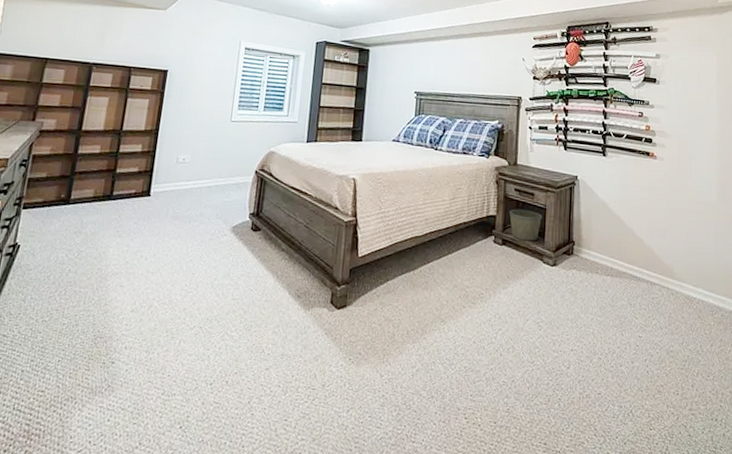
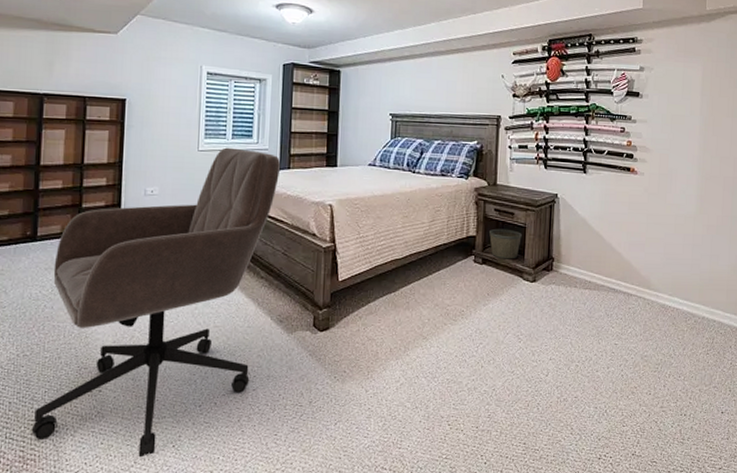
office chair: none [39,119,309,439] -> present [31,147,281,458]

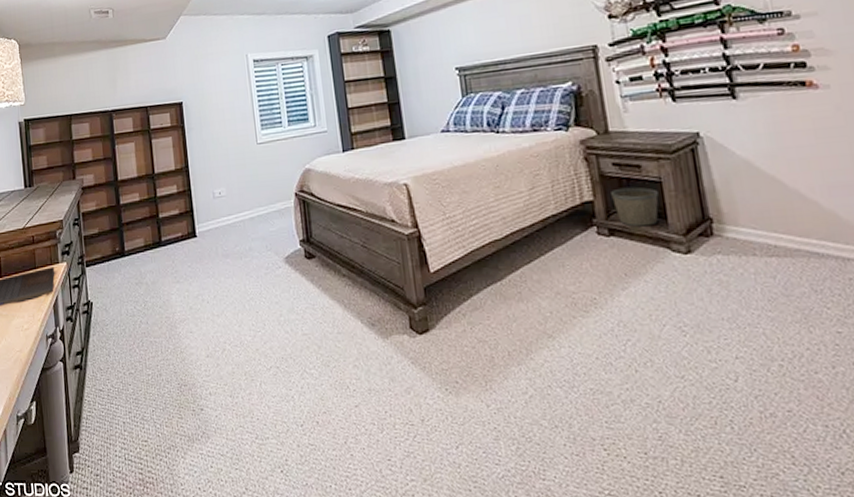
office chair: present [31,147,281,458] -> none [143,134,350,484]

